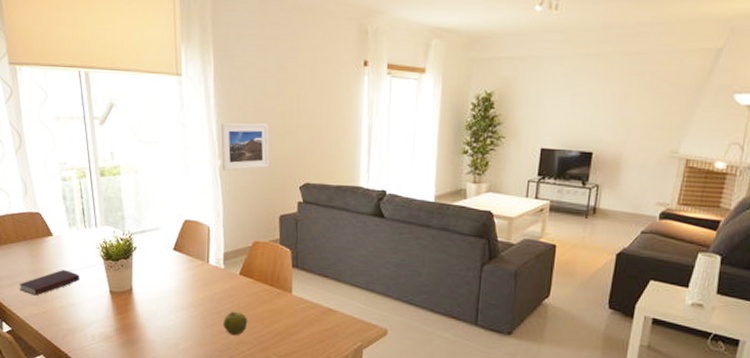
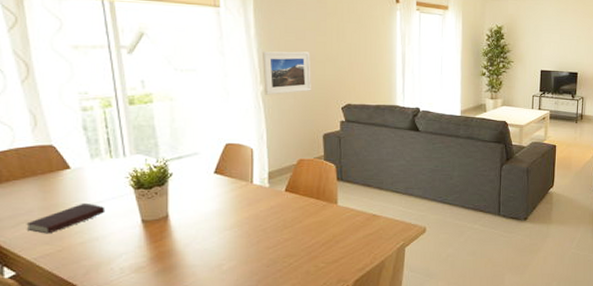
apple: present [222,311,248,336] -> none [268,226,295,250]

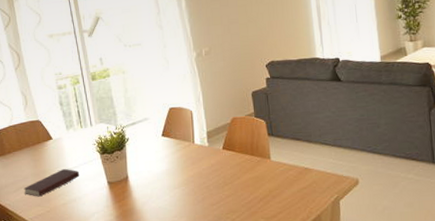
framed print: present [262,51,311,95] -> none [193,16,237,60]

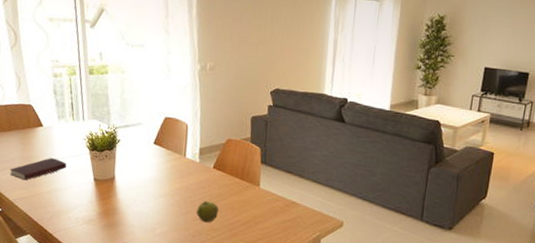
apple: none [212,183,235,206] -> present [196,201,219,223]

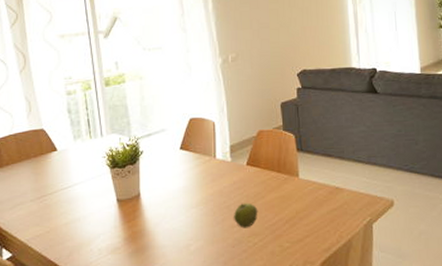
book: present [9,157,67,181] -> none [21,183,86,215]

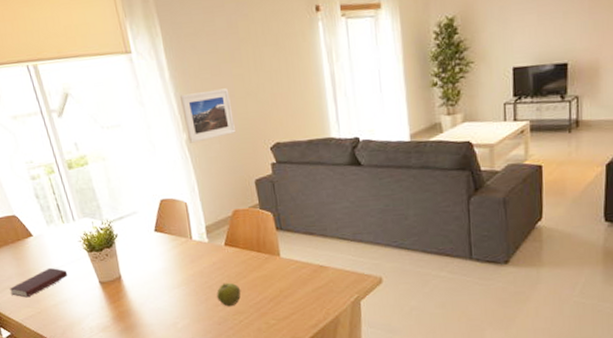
book: none [21,183,86,215] -> present [9,267,68,298]
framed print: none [220,20,267,67] -> present [180,88,235,143]

